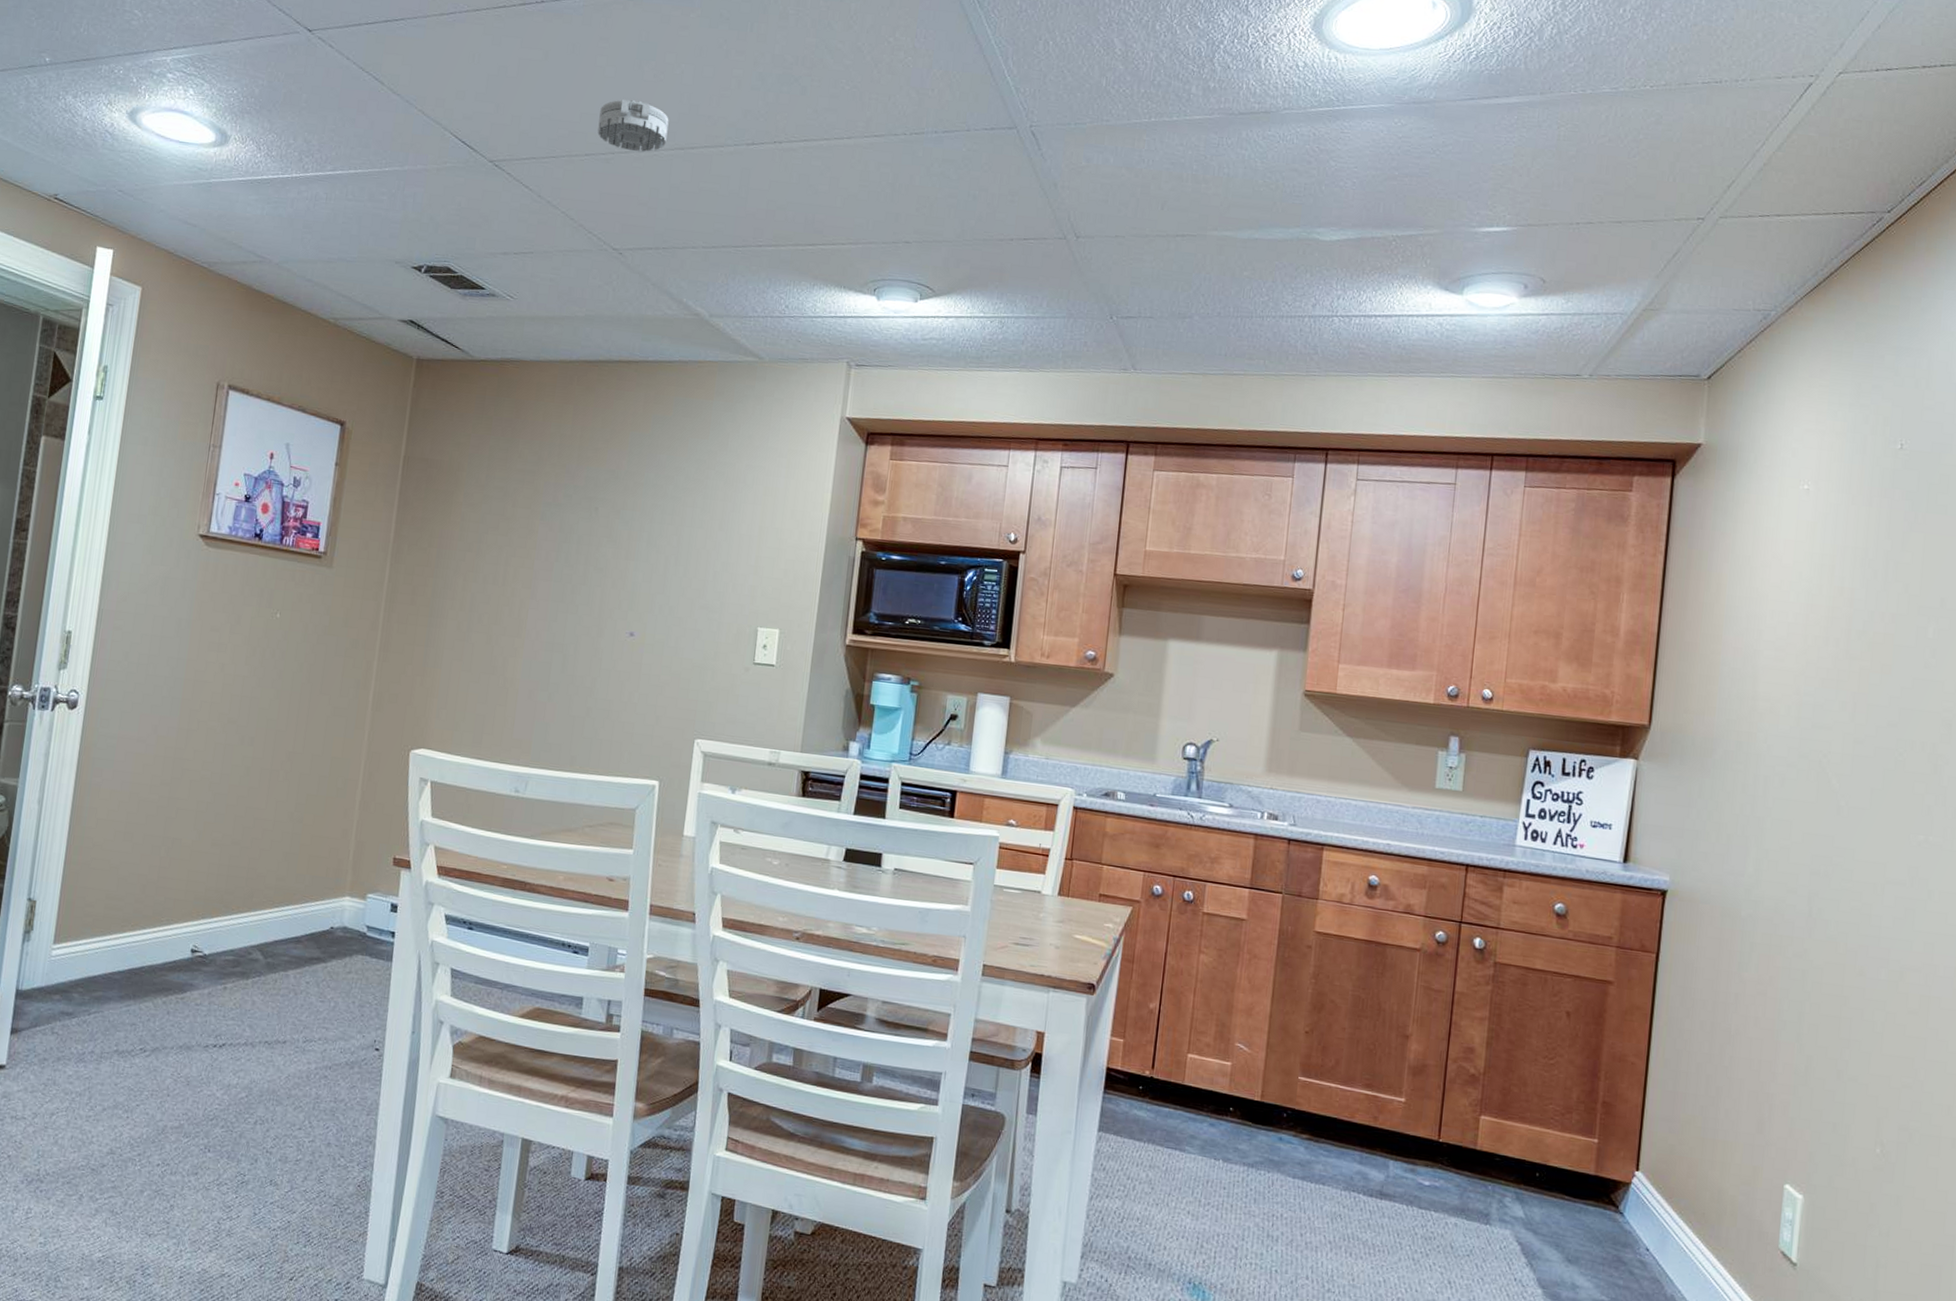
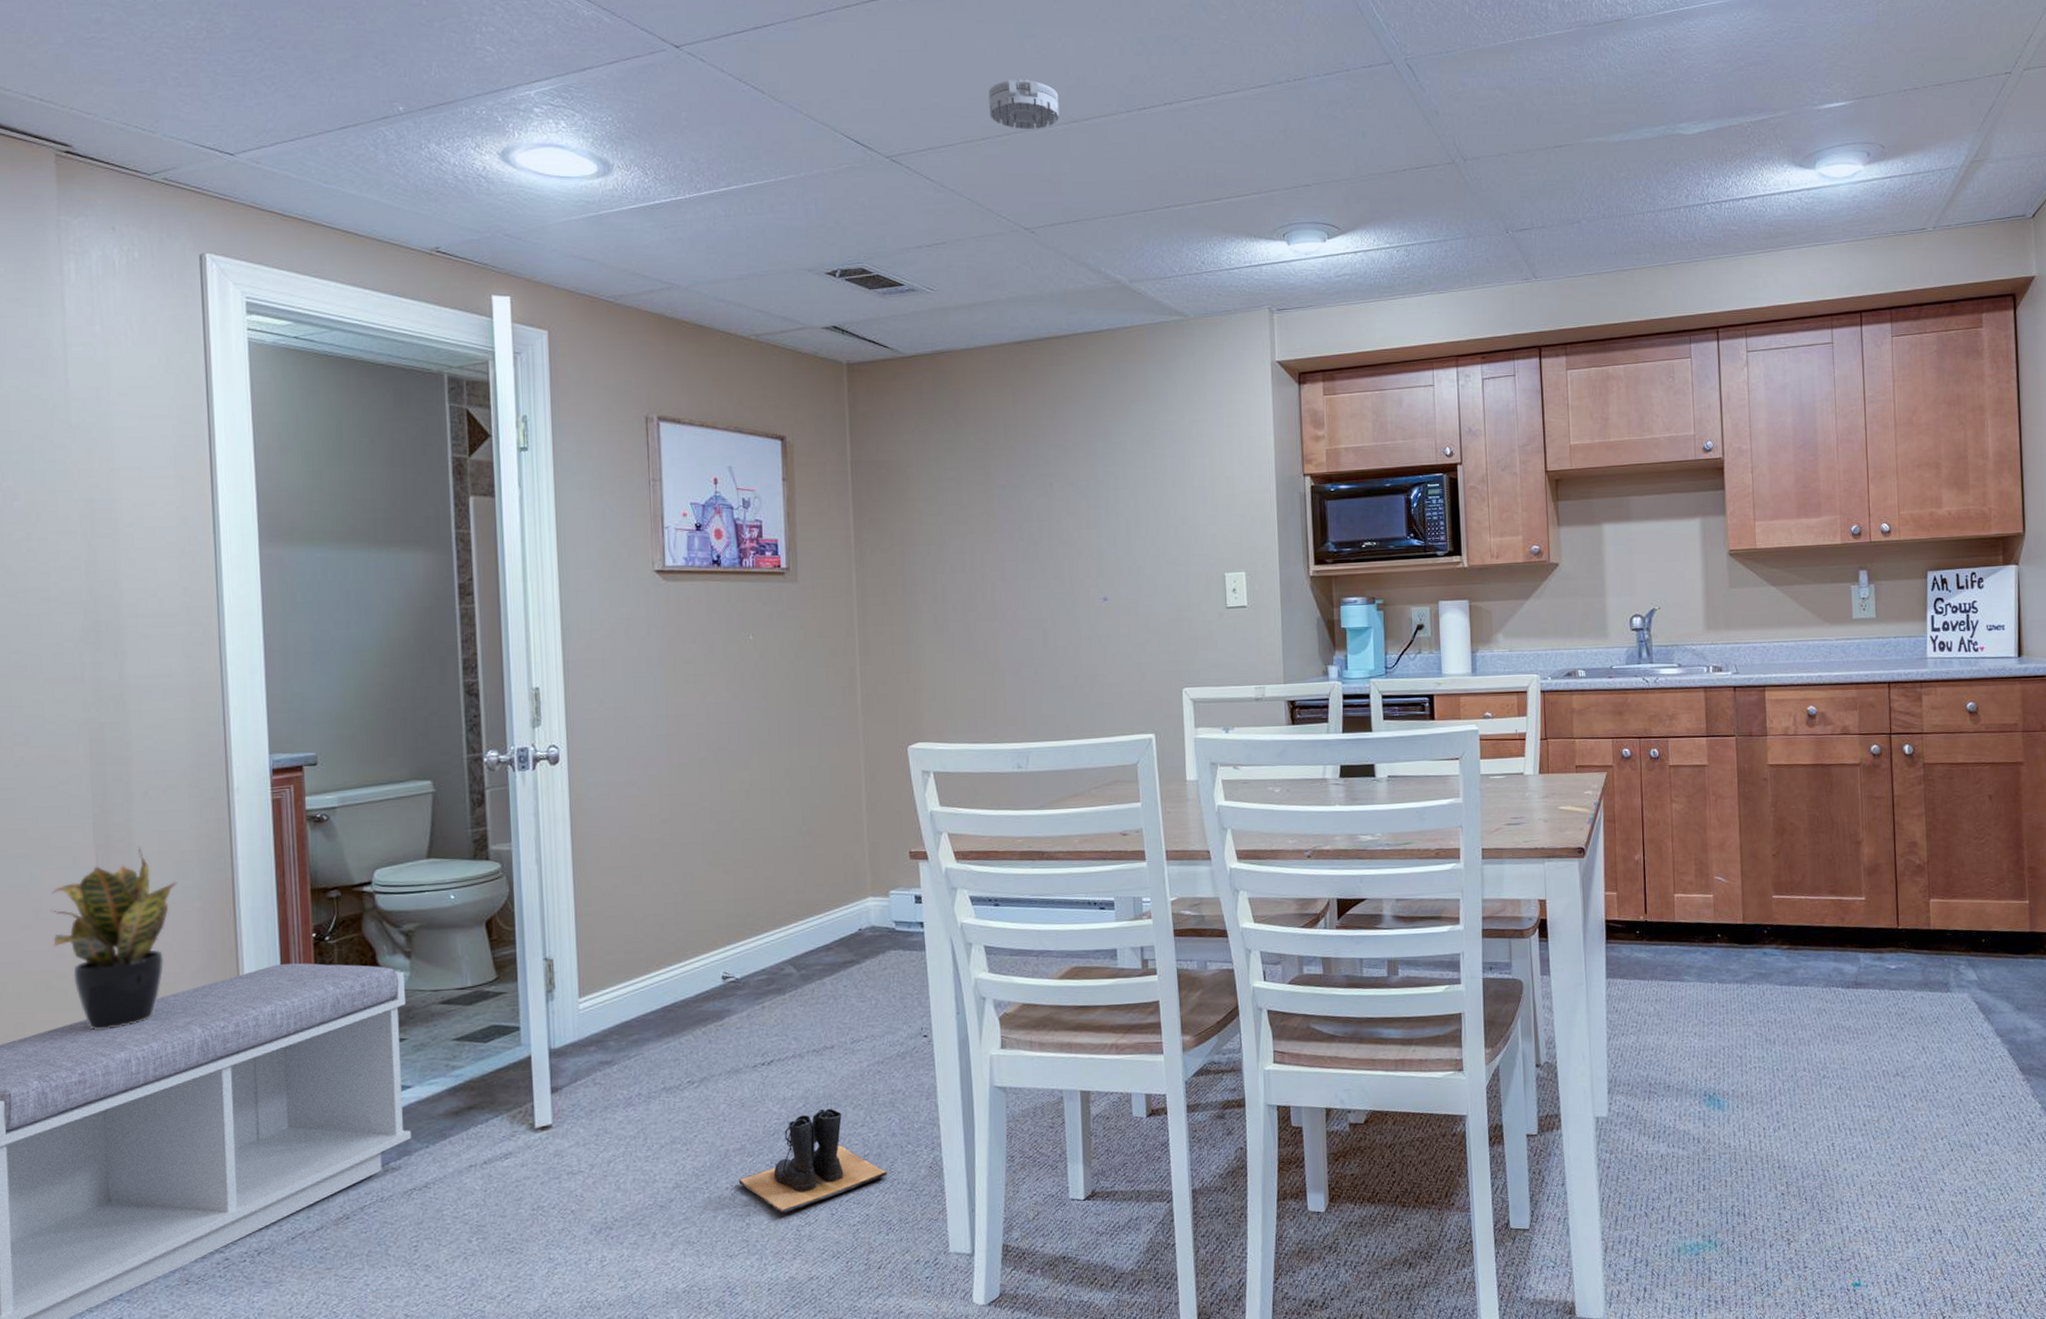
boots: none [170,1104,316,1203] -> present [738,1108,888,1214]

